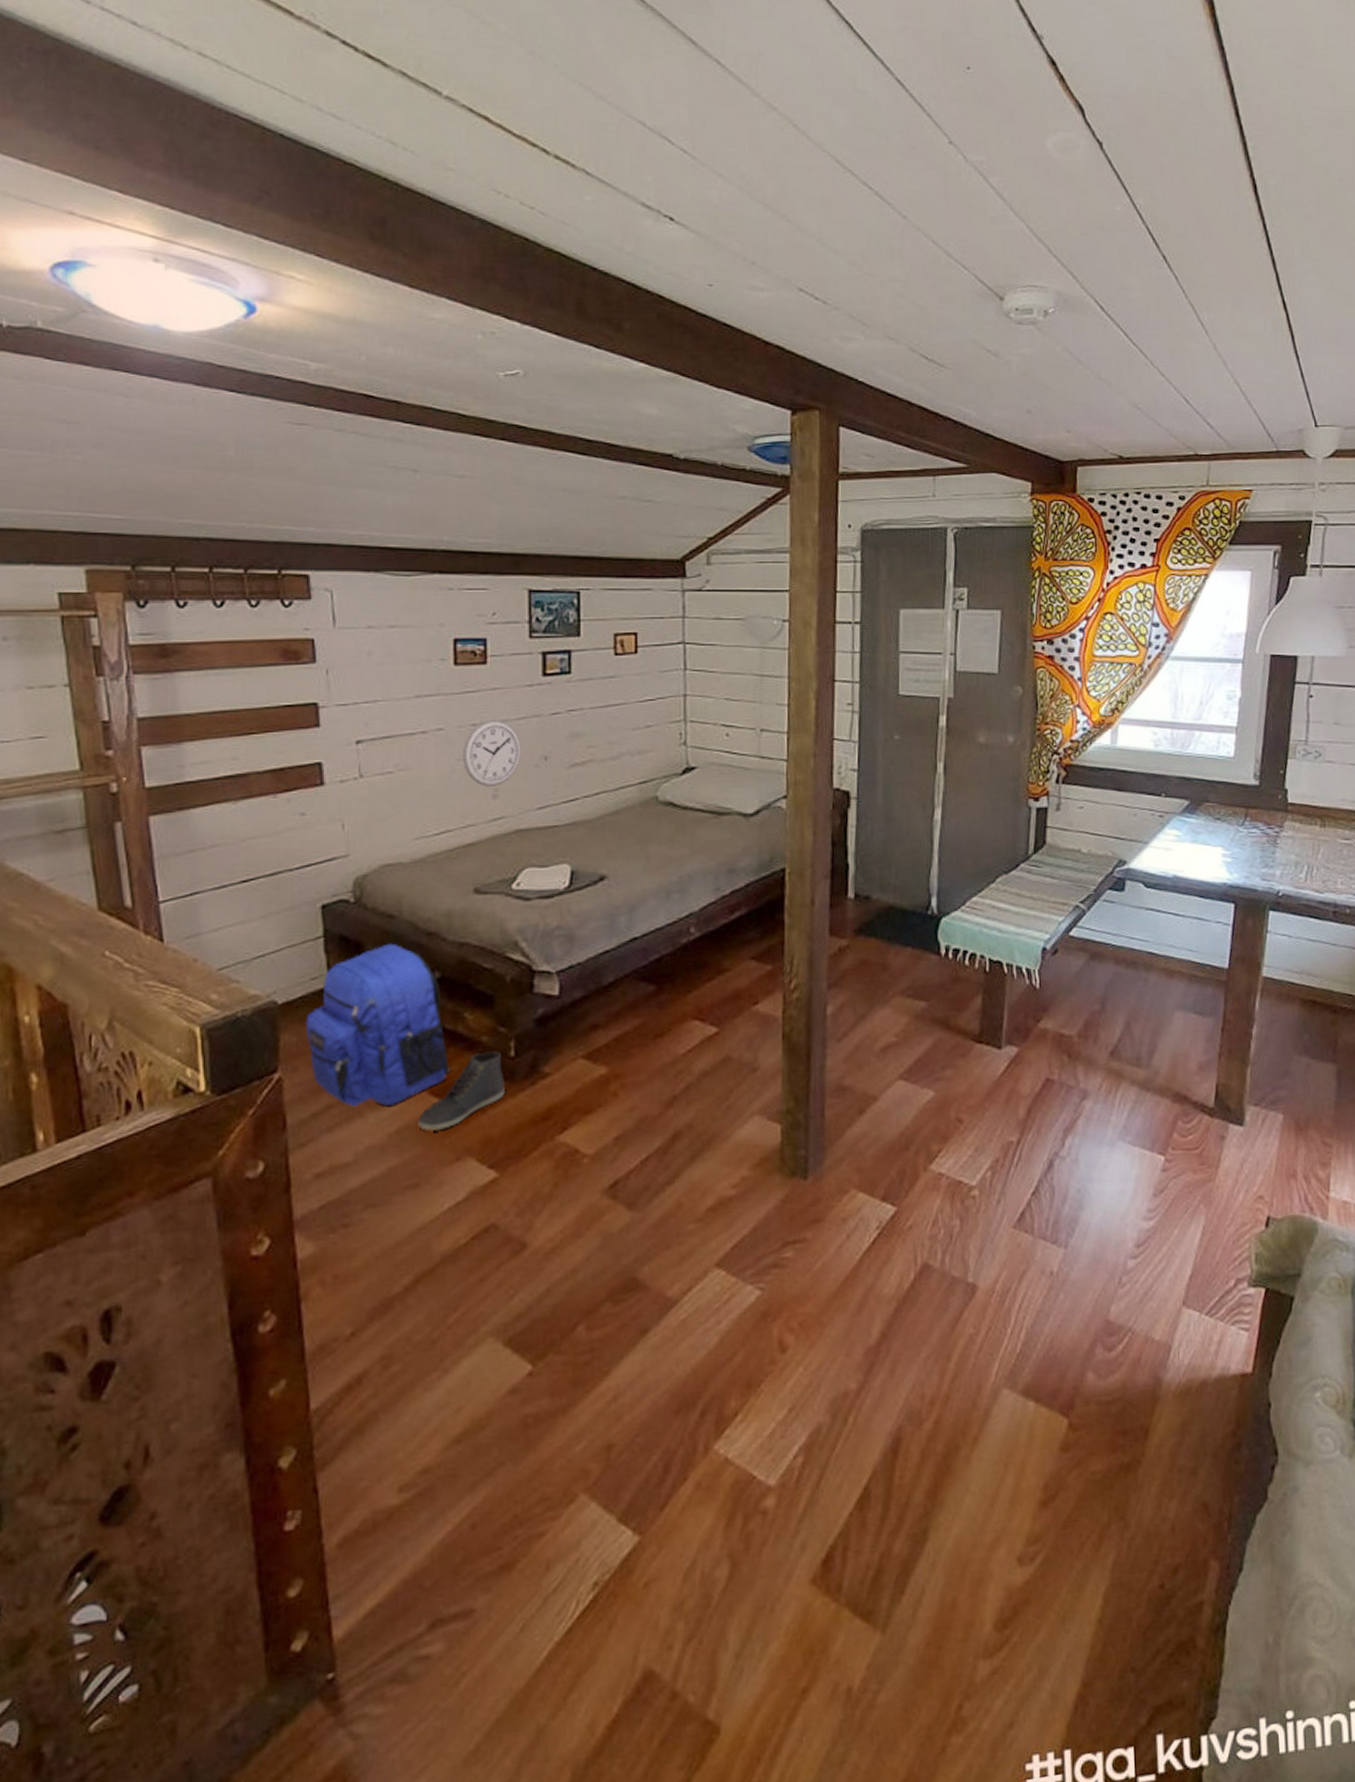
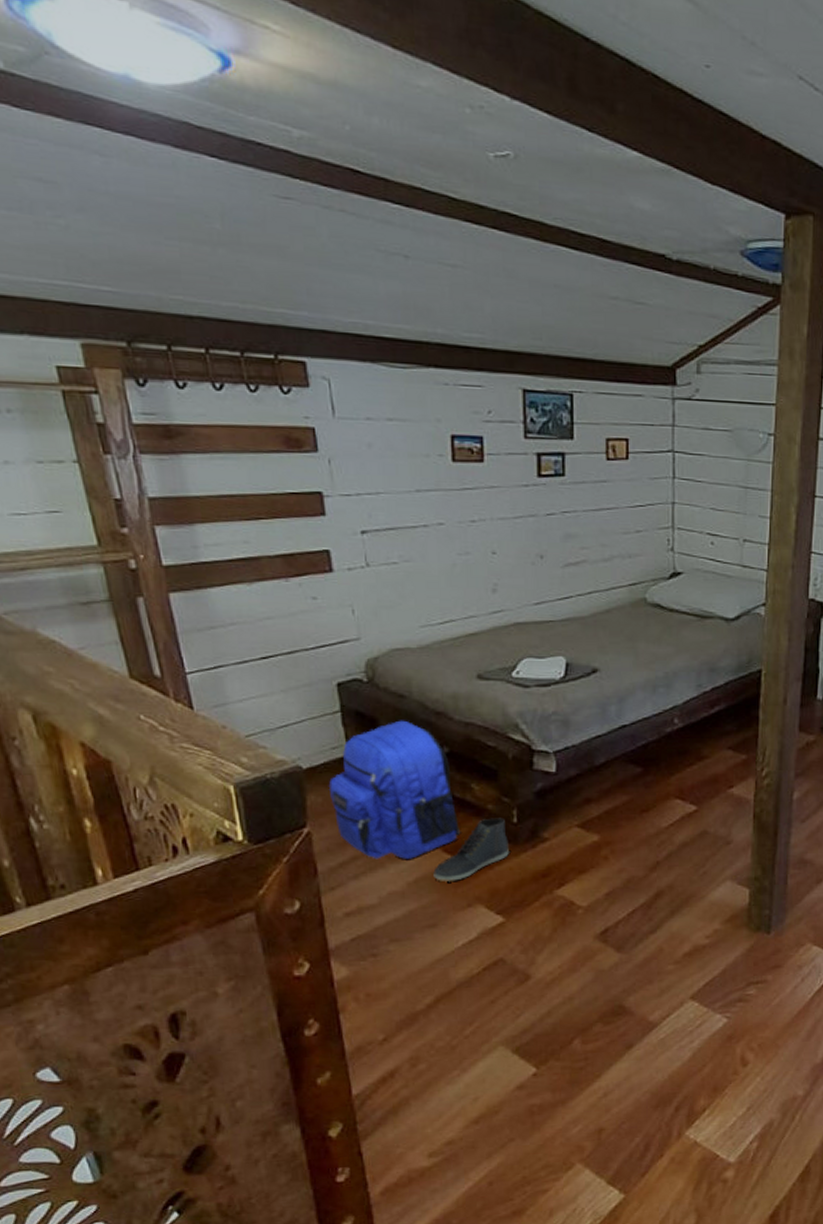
wall clock: present [463,719,522,787] -> none [463,516,519,581]

